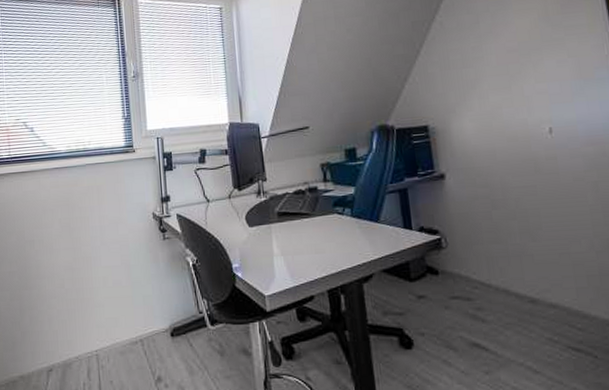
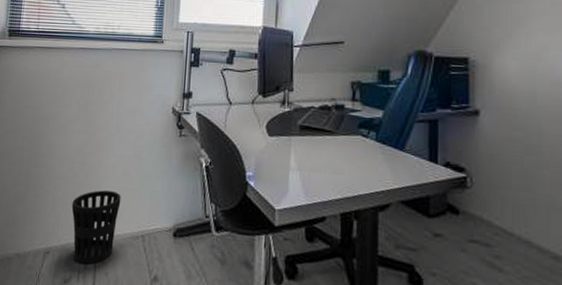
wastebasket: none [68,302,116,376] -> present [71,190,121,265]

